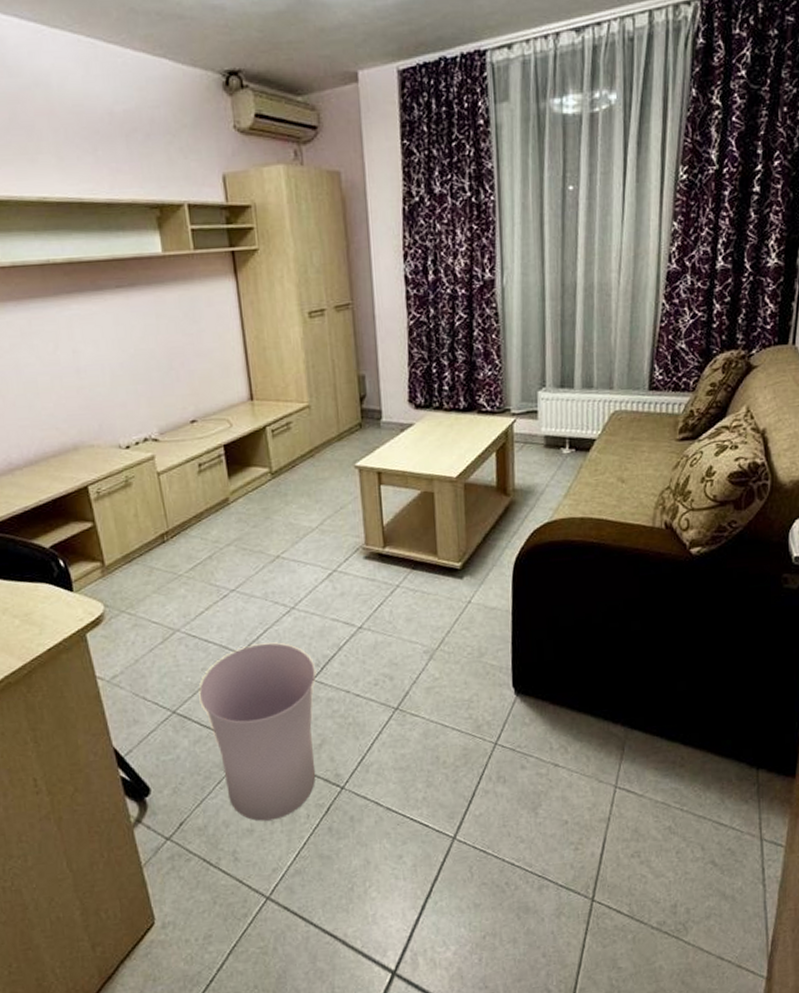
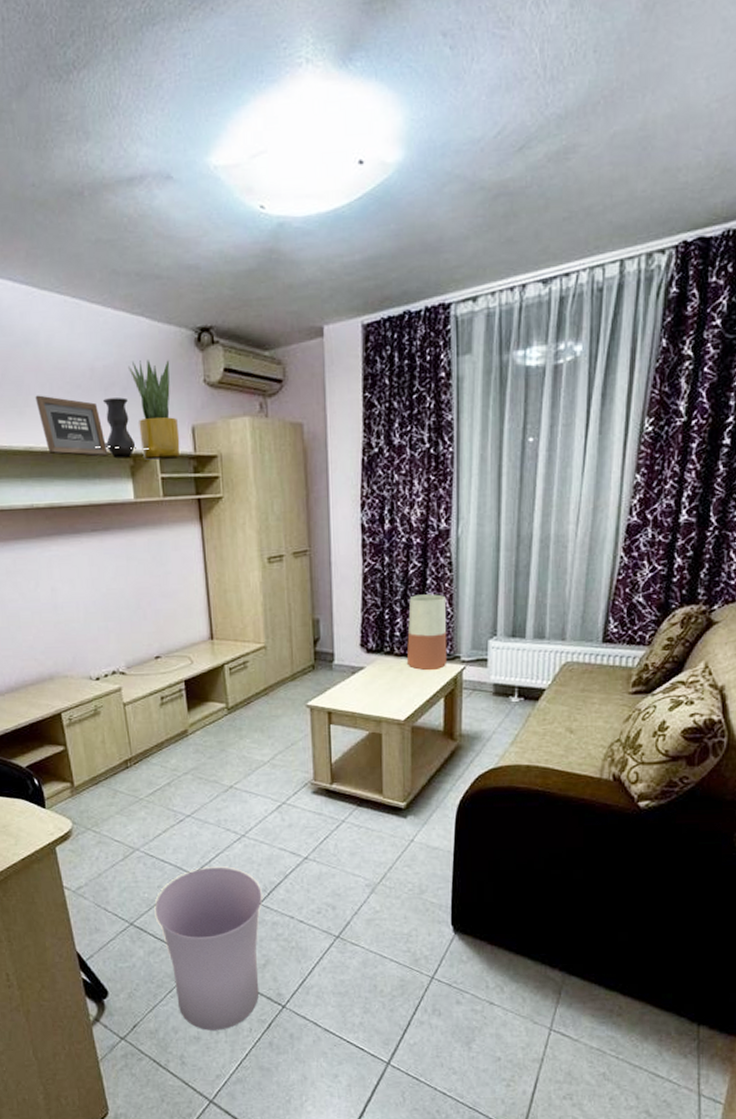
picture frame: none [48,141,132,208] -> present [35,395,108,457]
vase: none [125,144,161,209] -> present [103,397,135,459]
planter: none [151,104,211,212] -> present [128,360,181,461]
vase: none [456,346,498,425] -> present [406,594,448,670]

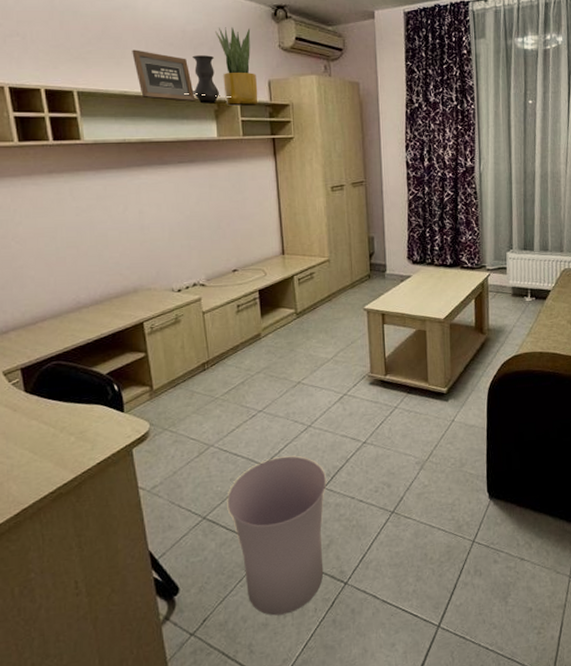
vase: present [406,594,448,670] -> none [444,216,476,277]

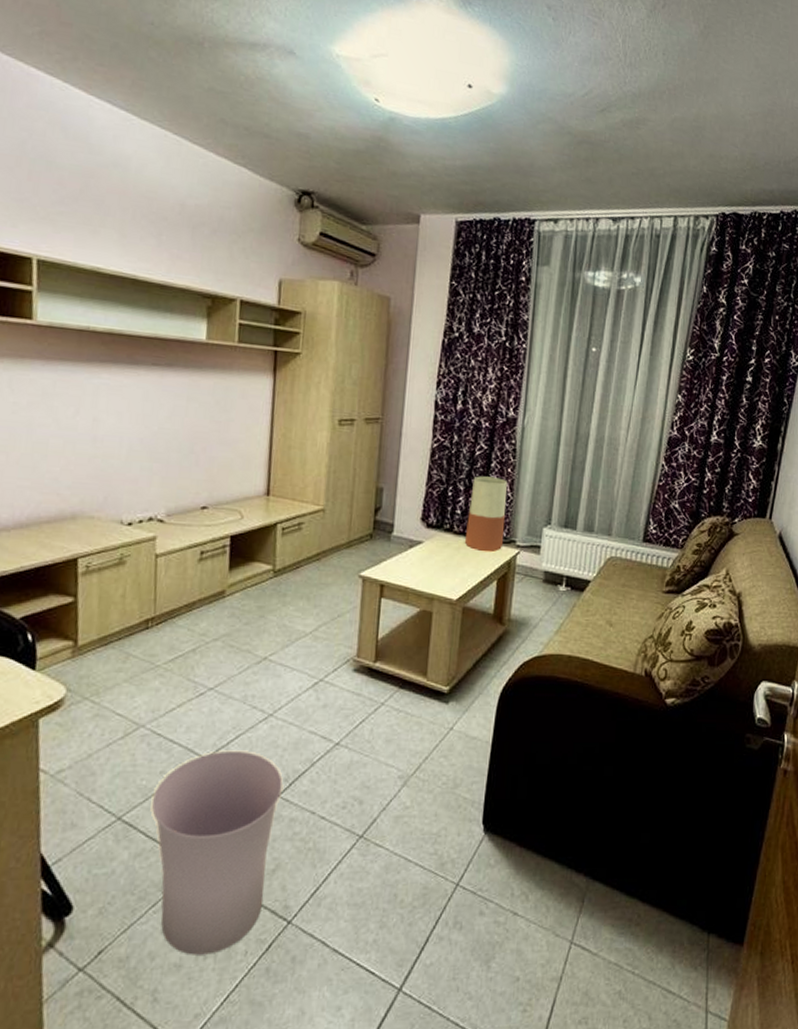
picture frame: present [132,49,196,102] -> none [114,218,186,292]
vase: present [193,55,219,104] -> none [185,236,216,298]
planter: present [215,27,258,107] -> none [222,206,266,308]
vase: none [444,216,476,277] -> present [464,476,507,552]

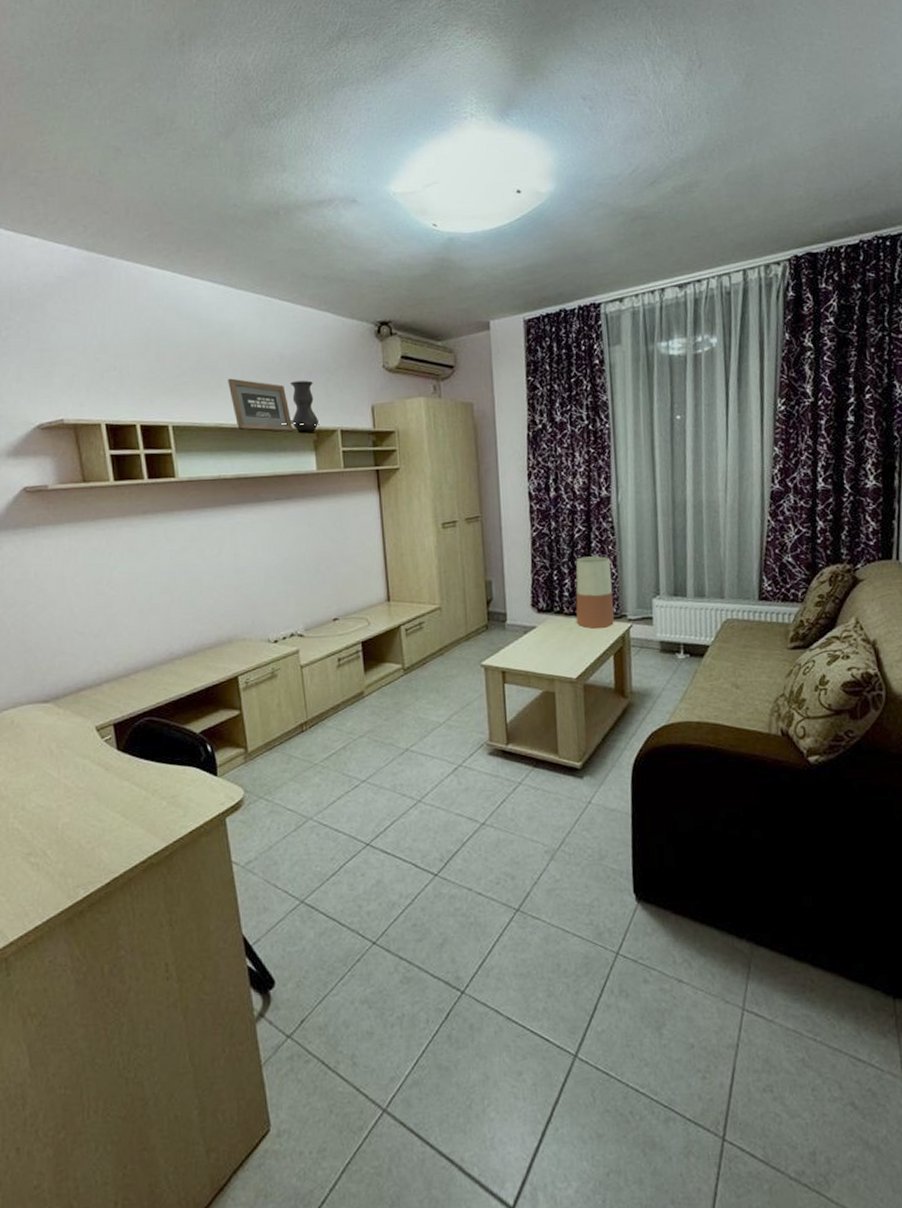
picture frame: none [114,218,186,292] -> present [228,378,294,432]
waste bin: present [151,750,283,955] -> none [327,835,439,1024]
vase: none [185,236,216,298] -> present [291,380,318,434]

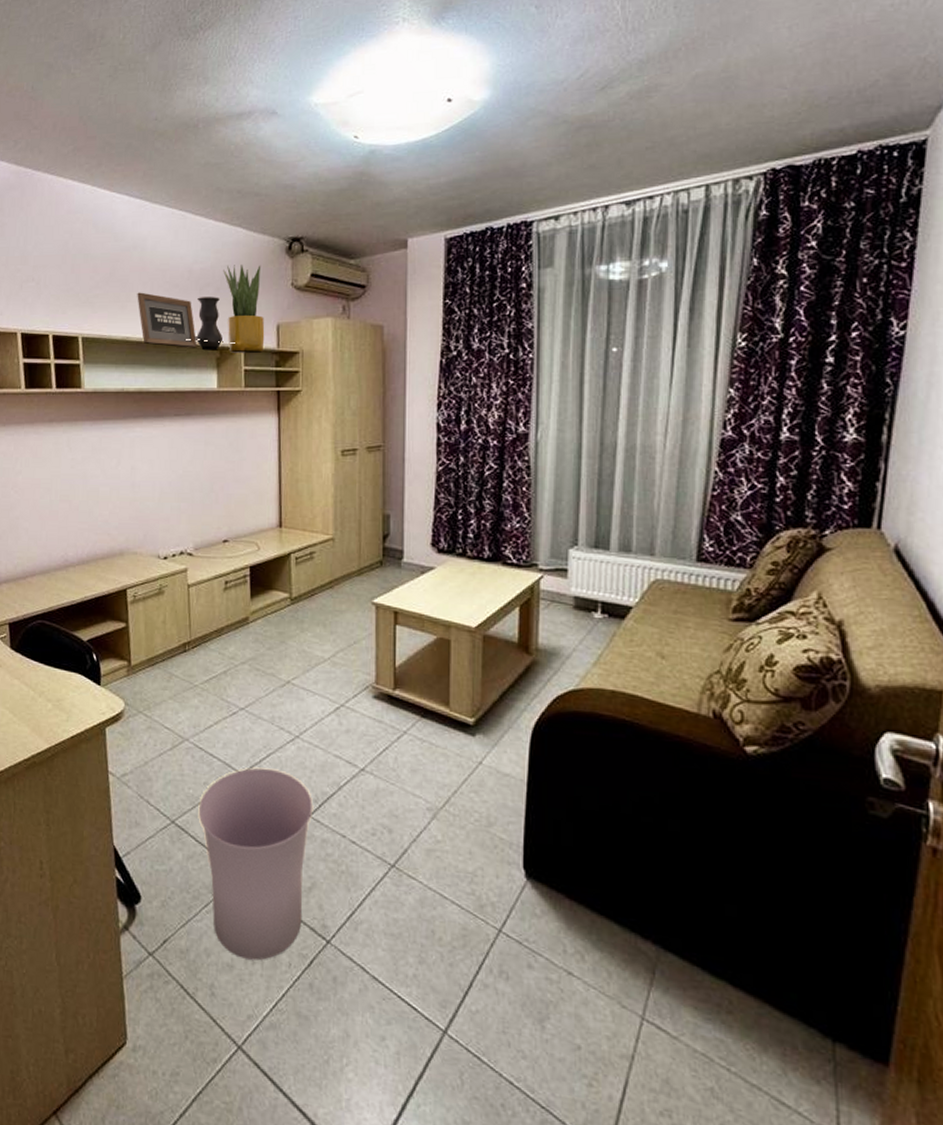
planter: none [314,348,361,436] -> present [223,265,265,354]
waste bin: none [327,835,439,1024] -> present [198,768,313,961]
vase: present [575,556,615,629] -> none [479,497,524,576]

